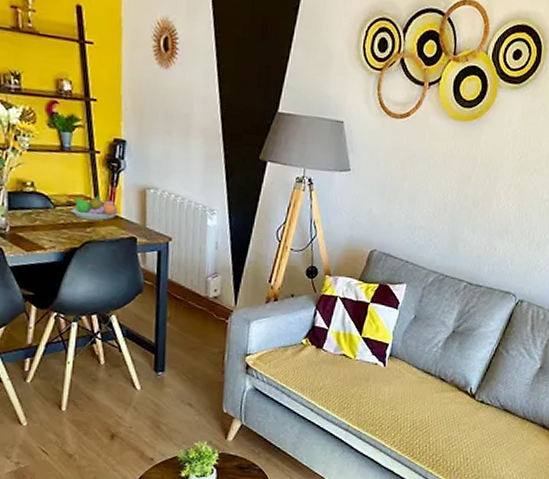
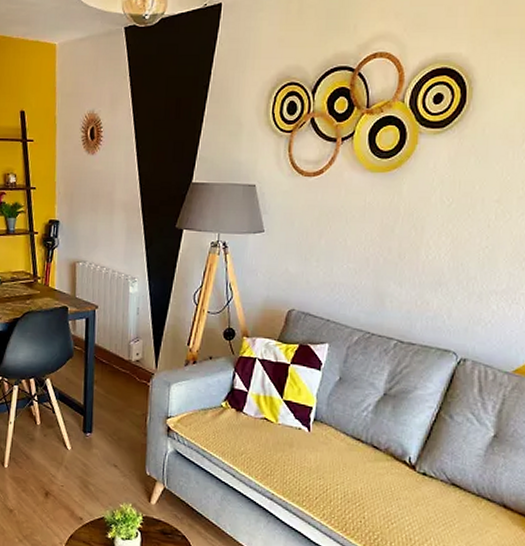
fruit bowl: present [71,196,119,220] -> none [14,271,53,293]

